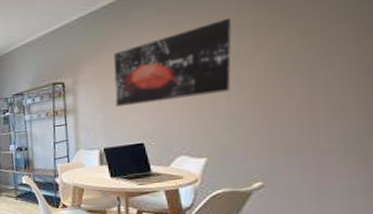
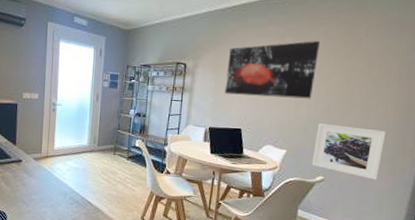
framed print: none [243,110,346,176] -> present [312,123,386,180]

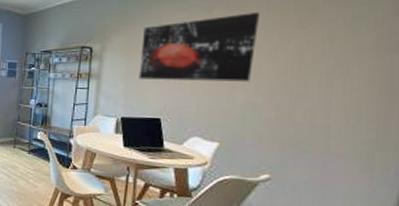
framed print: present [312,123,386,180] -> none [253,111,358,181]

